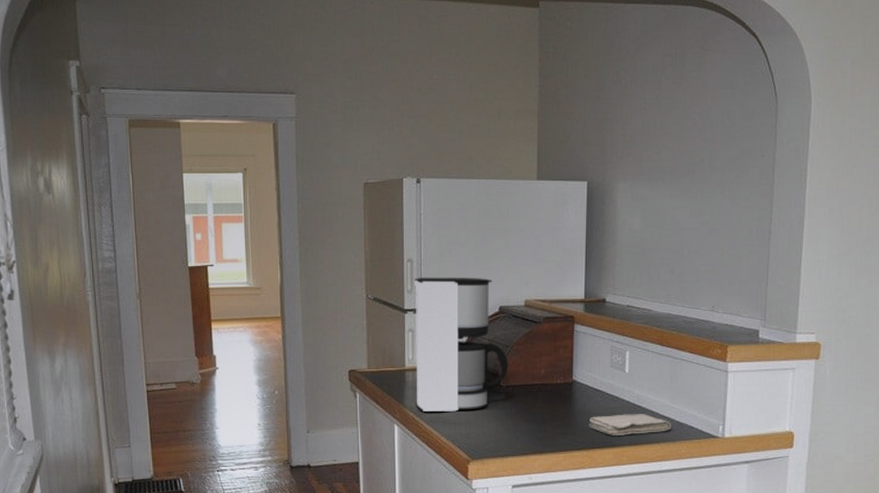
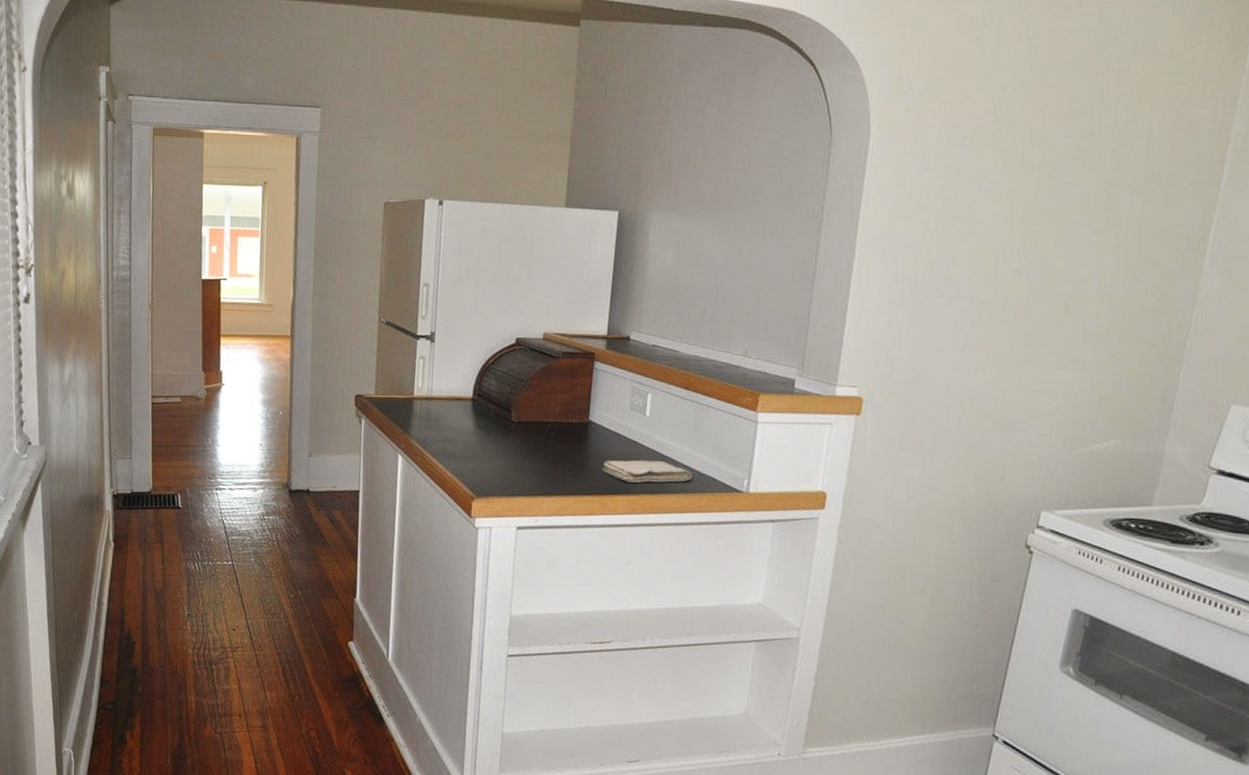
coffee maker: present [415,277,509,413] -> none [422,302,522,445]

